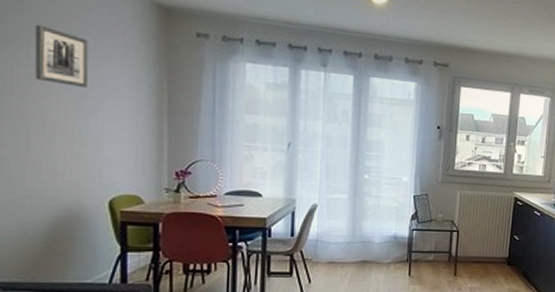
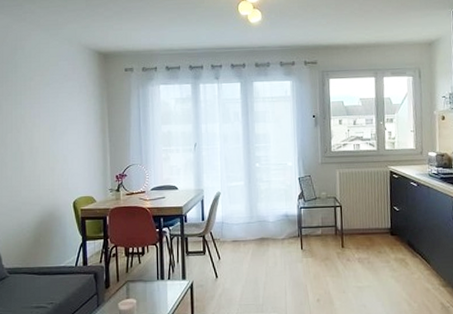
wall art: present [34,24,89,87] -> none [24,79,57,120]

